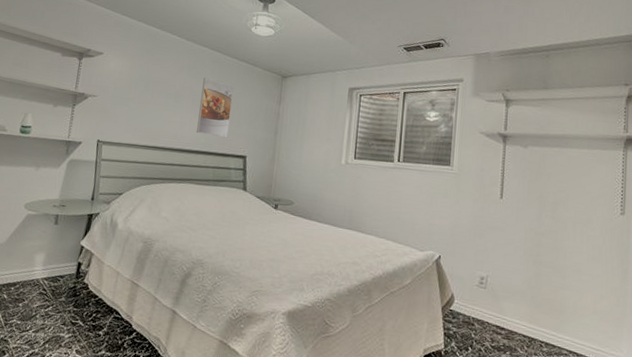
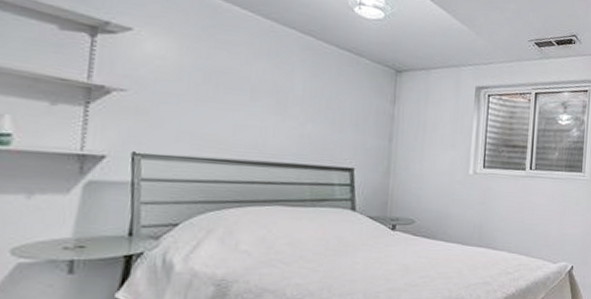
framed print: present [197,77,234,138] -> none [285,68,334,147]

